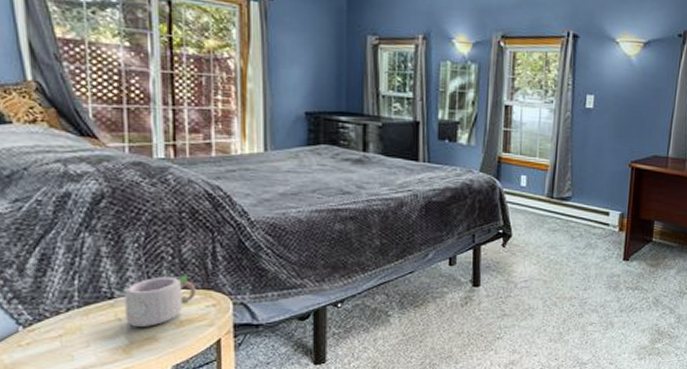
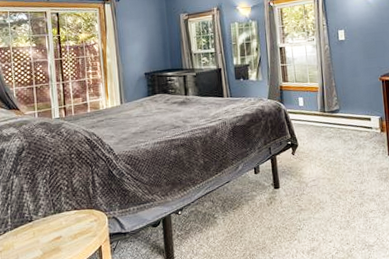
mug: present [119,275,196,327] -> none [36,199,84,241]

